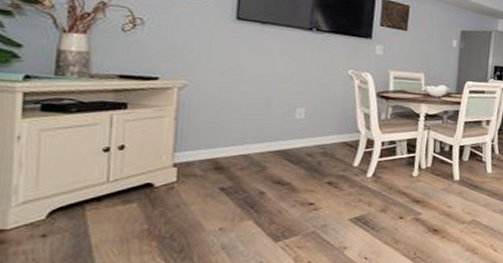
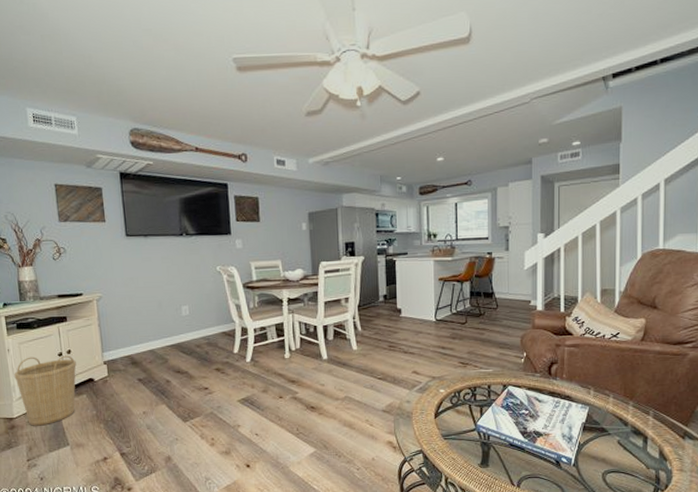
basket: none [21,149,130,242] -> present [14,355,77,426]

